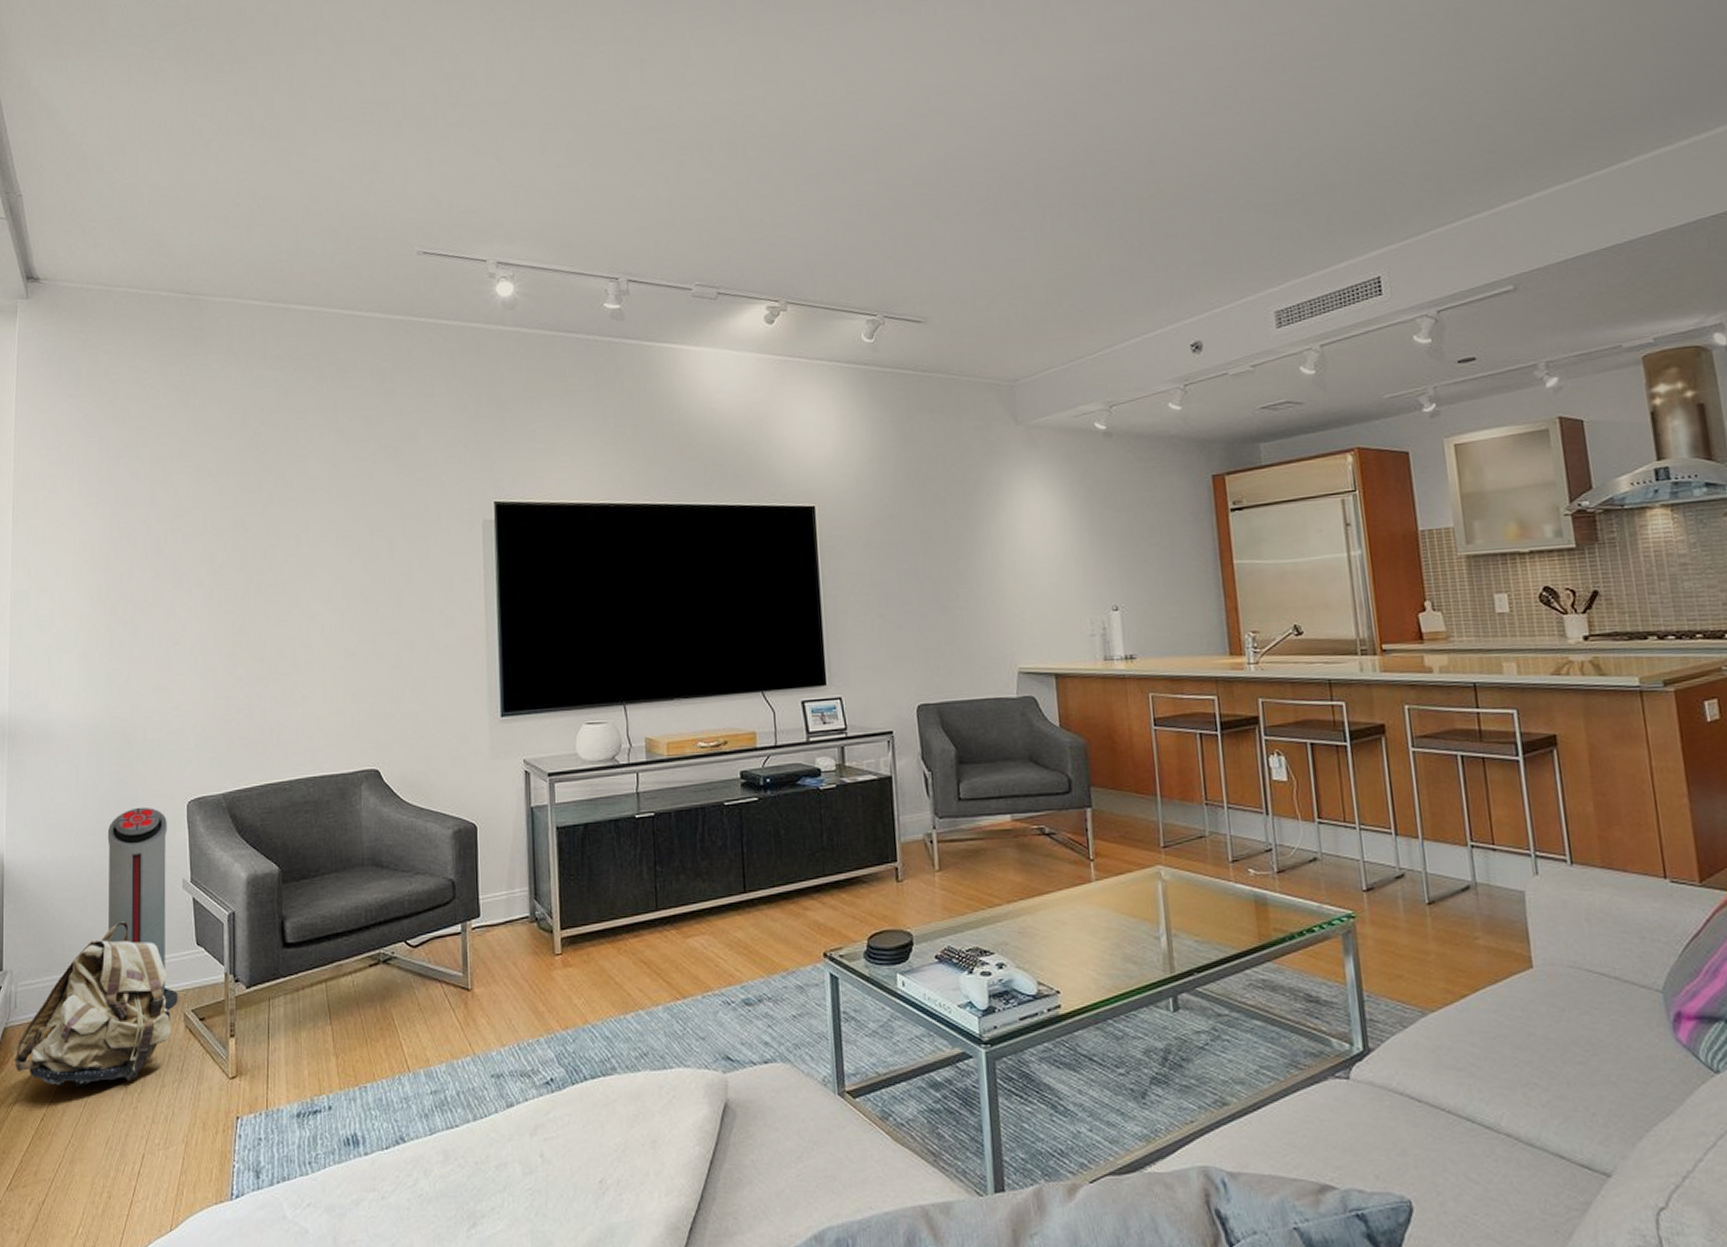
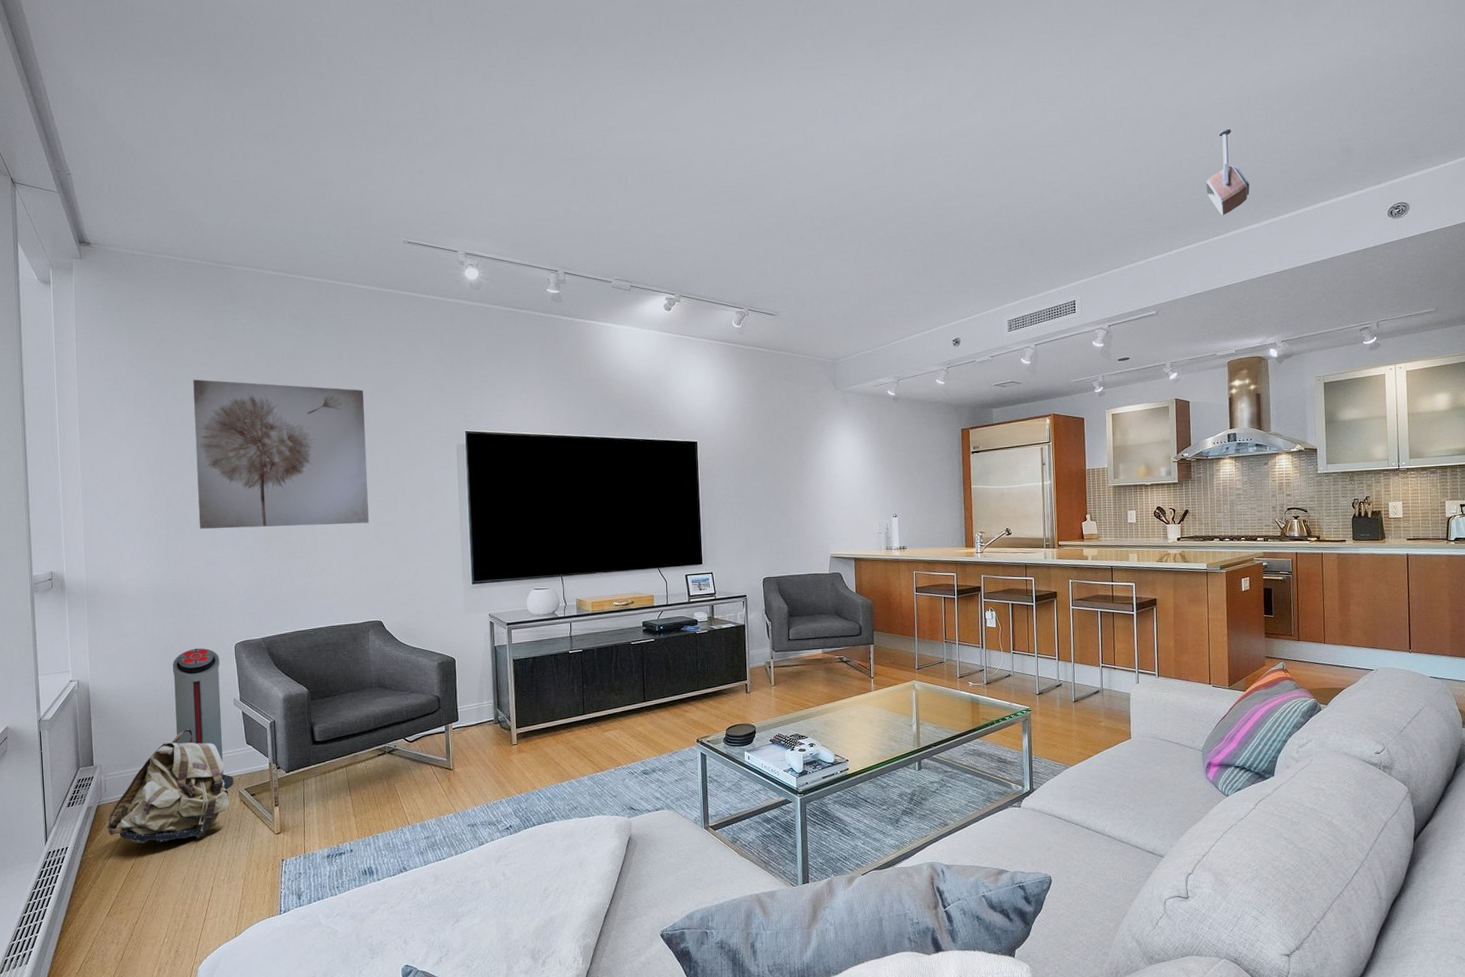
wall art: none [150,444,365,643] -> present [193,379,369,529]
pendant light: none [1578,11,1653,138] -> present [1206,129,1250,216]

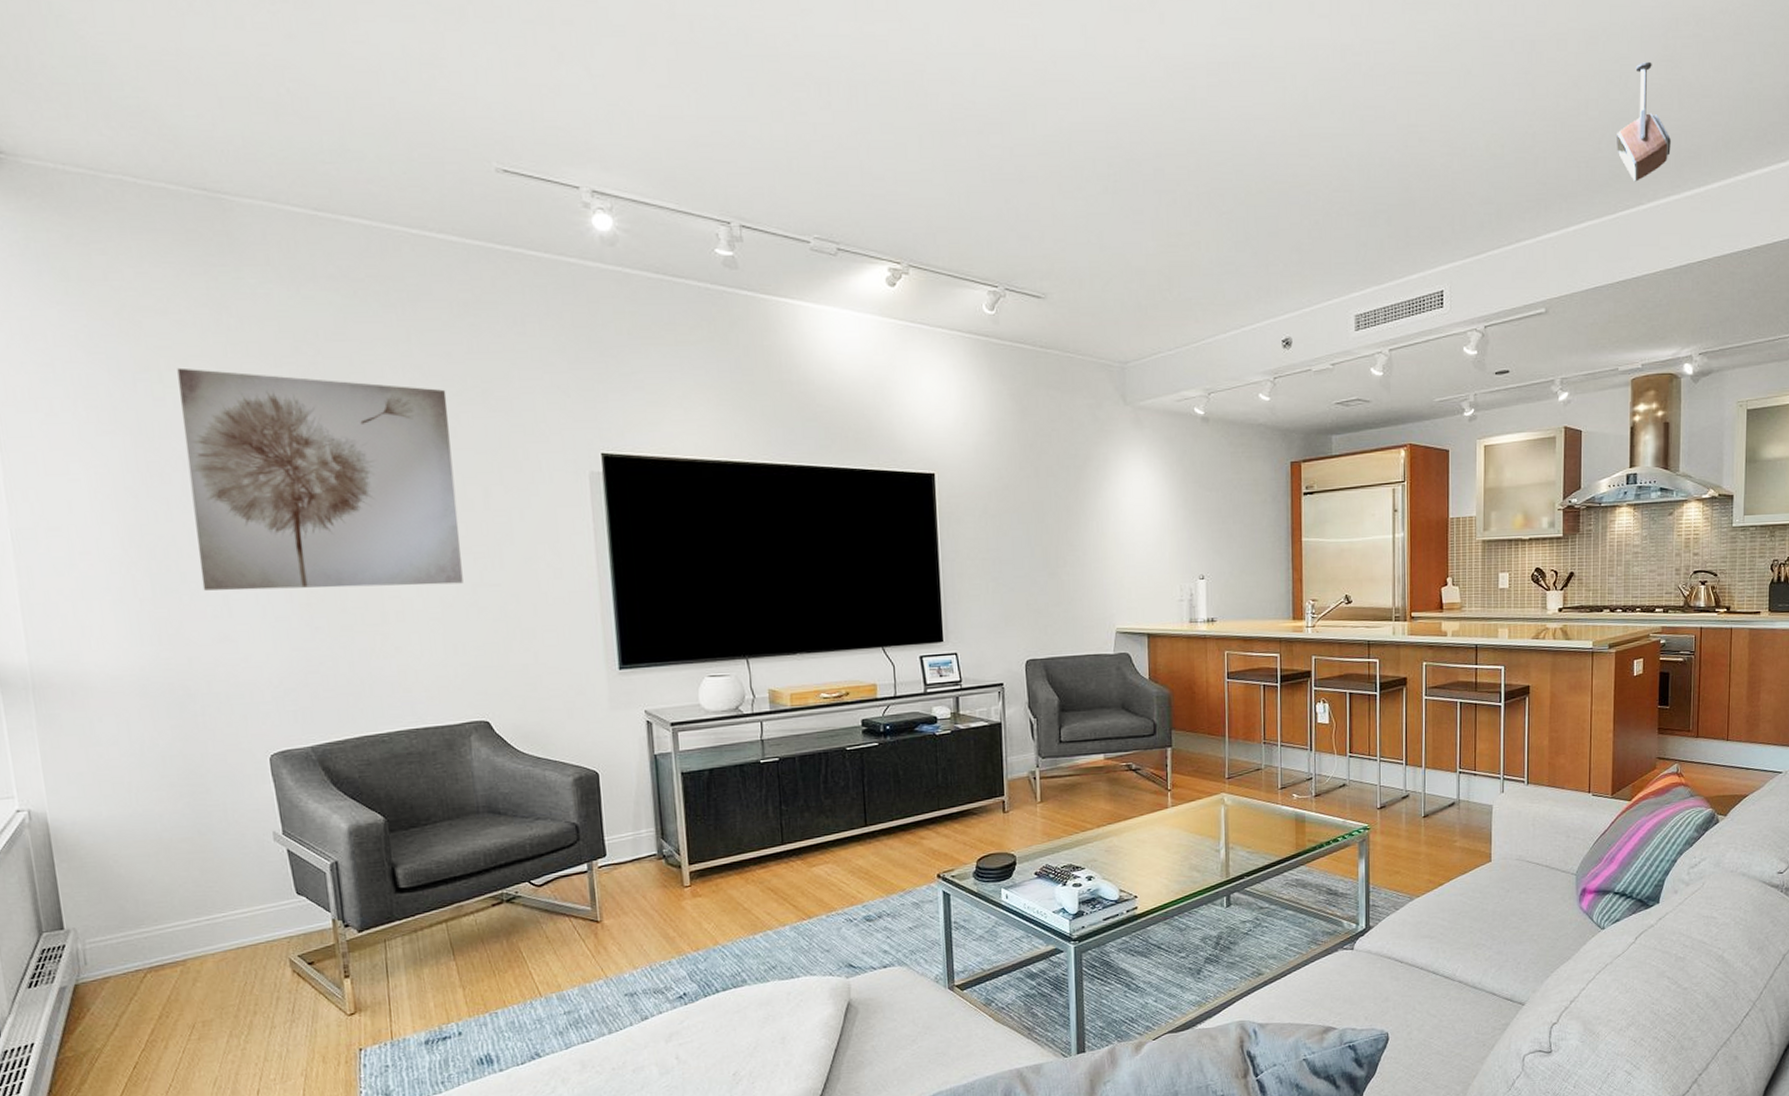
backpack: present [107,729,230,844] -> none [92,875,277,1035]
air purifier: present [172,648,234,790] -> none [175,761,281,958]

